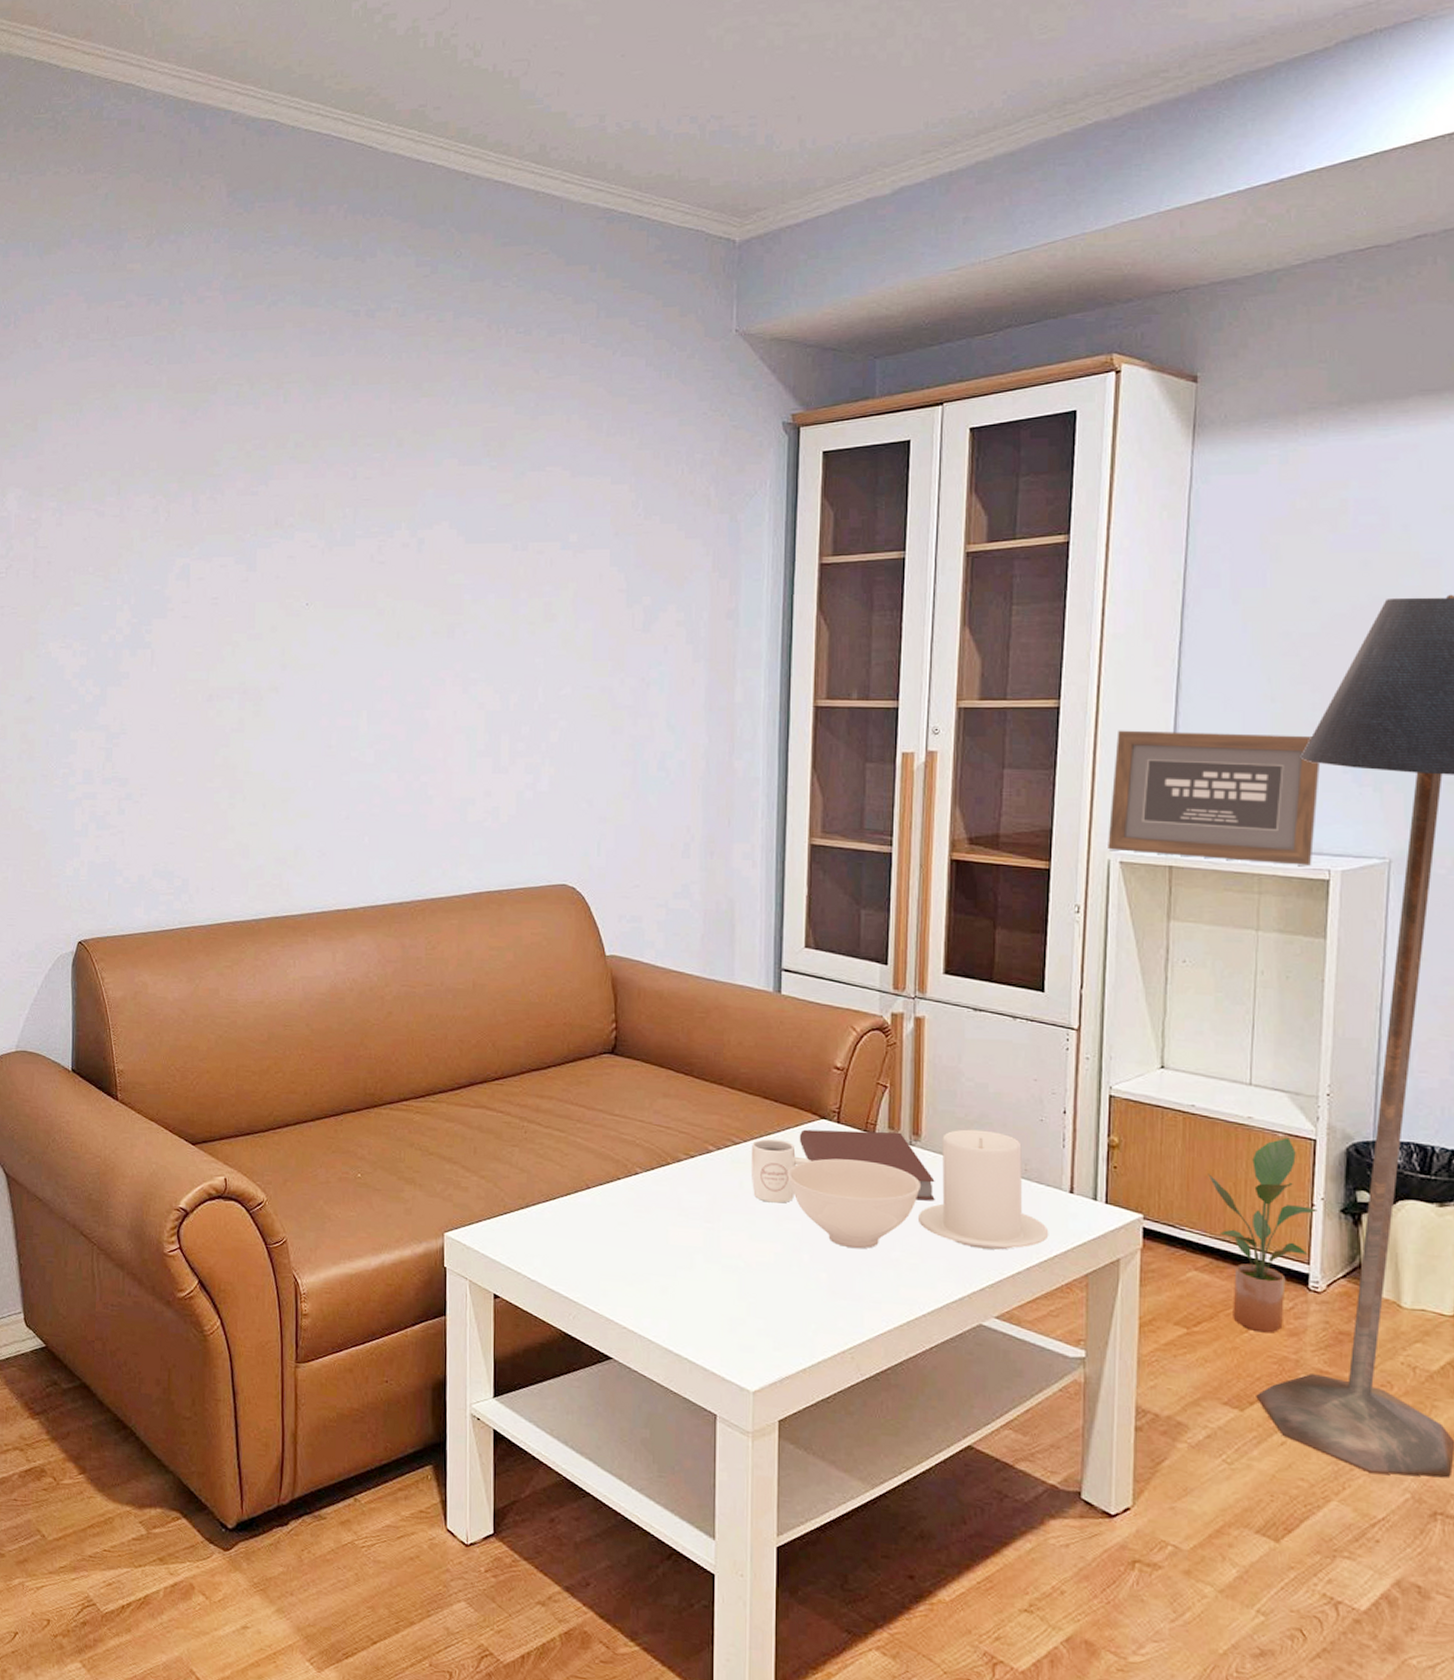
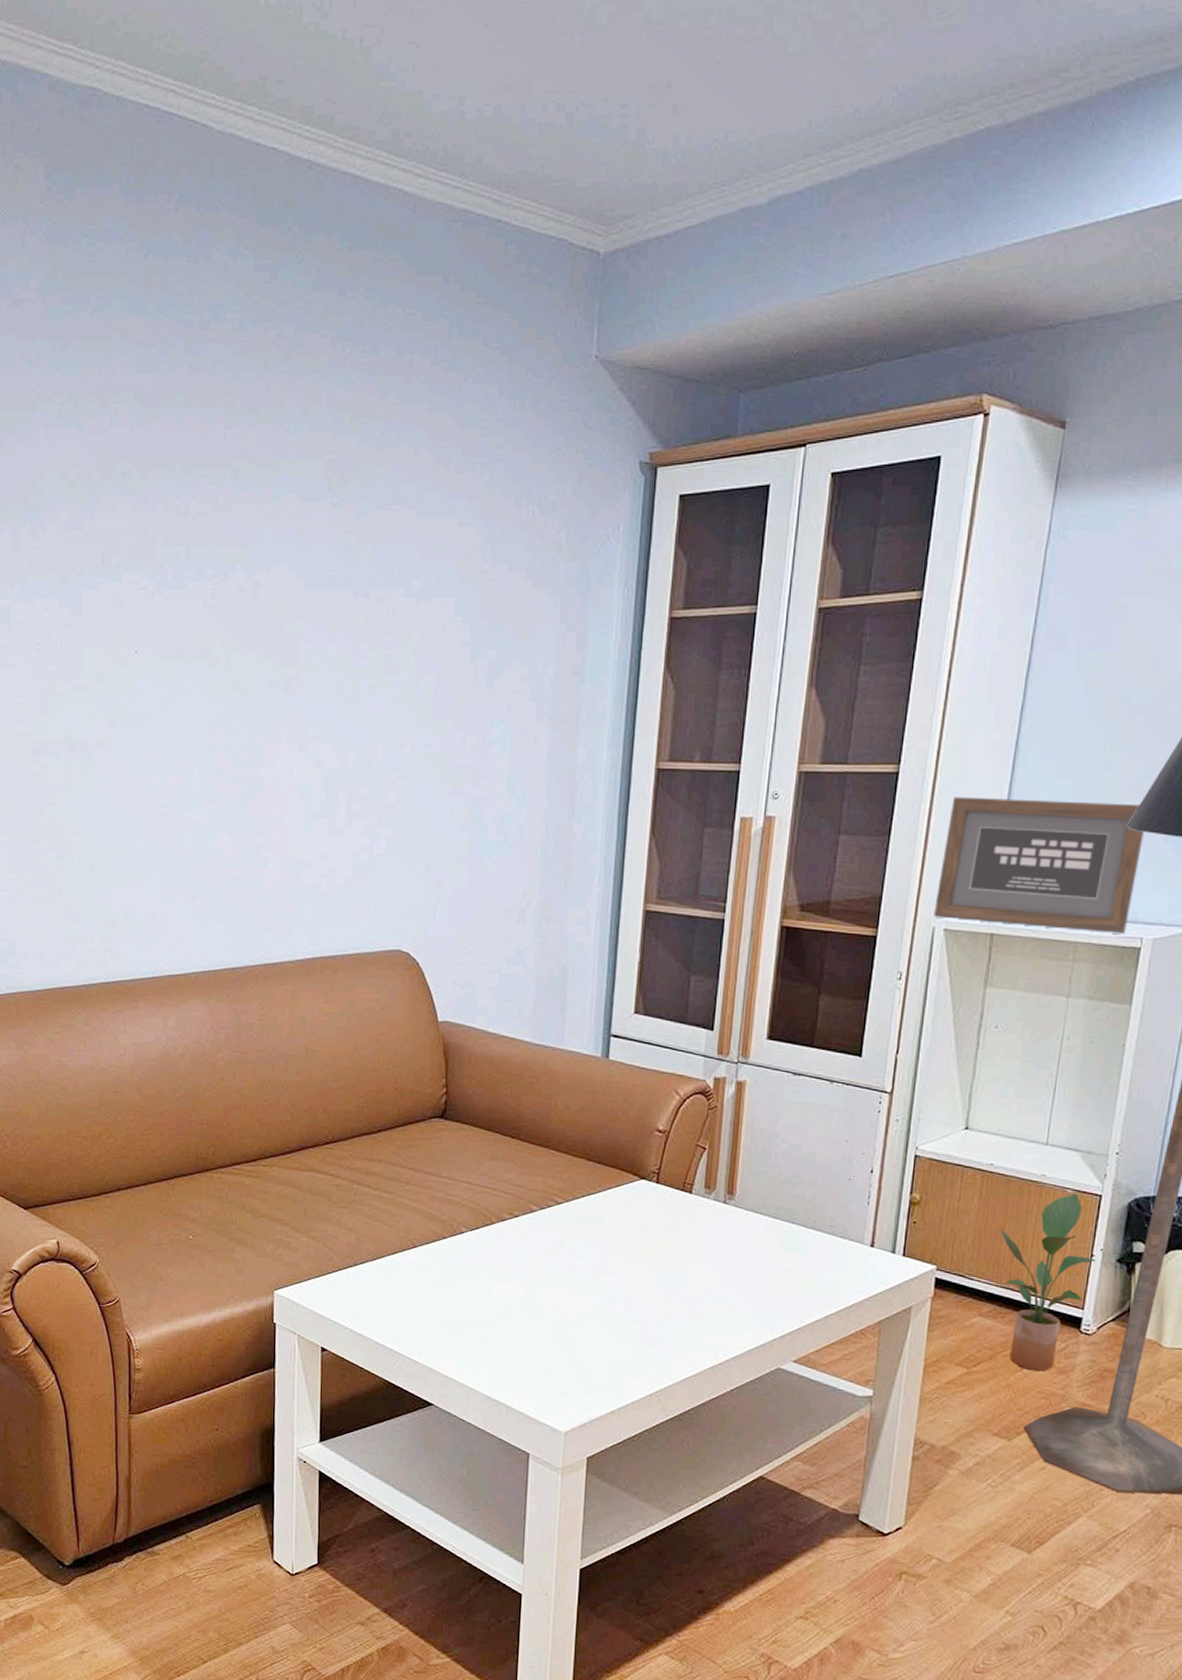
mug: present [750,1139,811,1203] -> none [571,1199,630,1259]
bowl: present [787,1158,922,1249] -> none [606,1217,733,1301]
book: present [799,1129,935,1201] -> none [619,1189,746,1255]
candle: present [917,1129,1049,1250] -> none [726,1188,849,1300]

